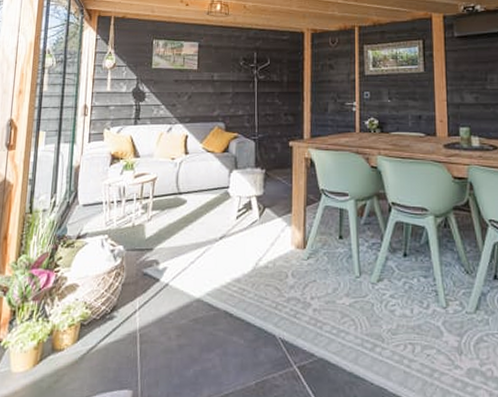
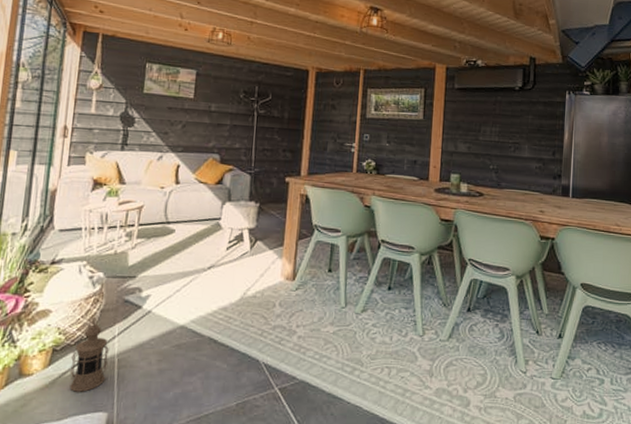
lantern: none [96,290,132,368] -> present [69,316,110,392]

